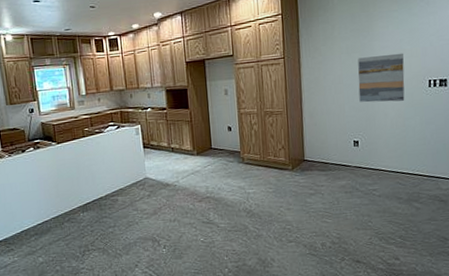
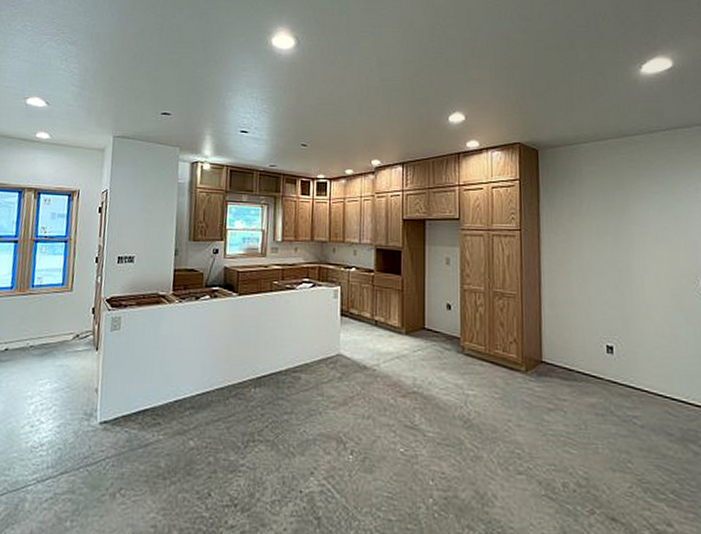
wall art: present [358,53,405,103] -> none [611,242,673,303]

